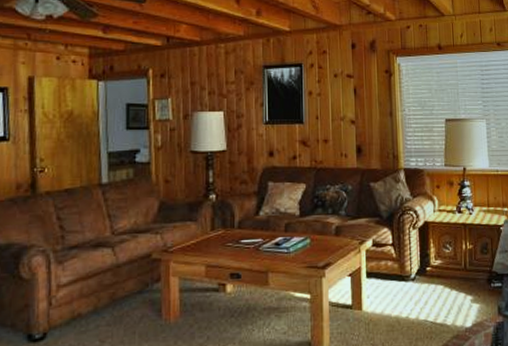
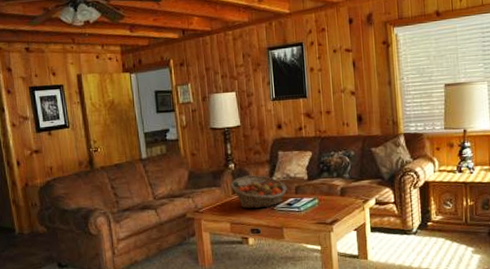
fruit basket: none [209,208,275,249] -> present [230,175,287,209]

